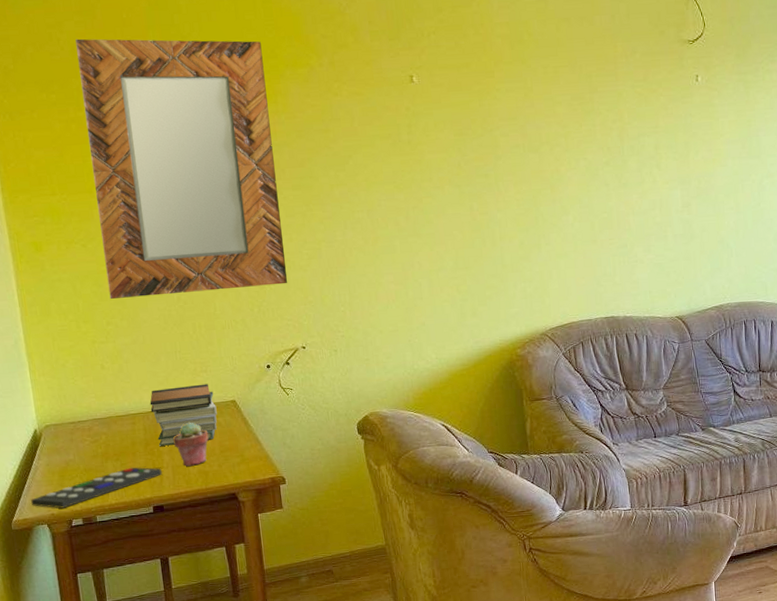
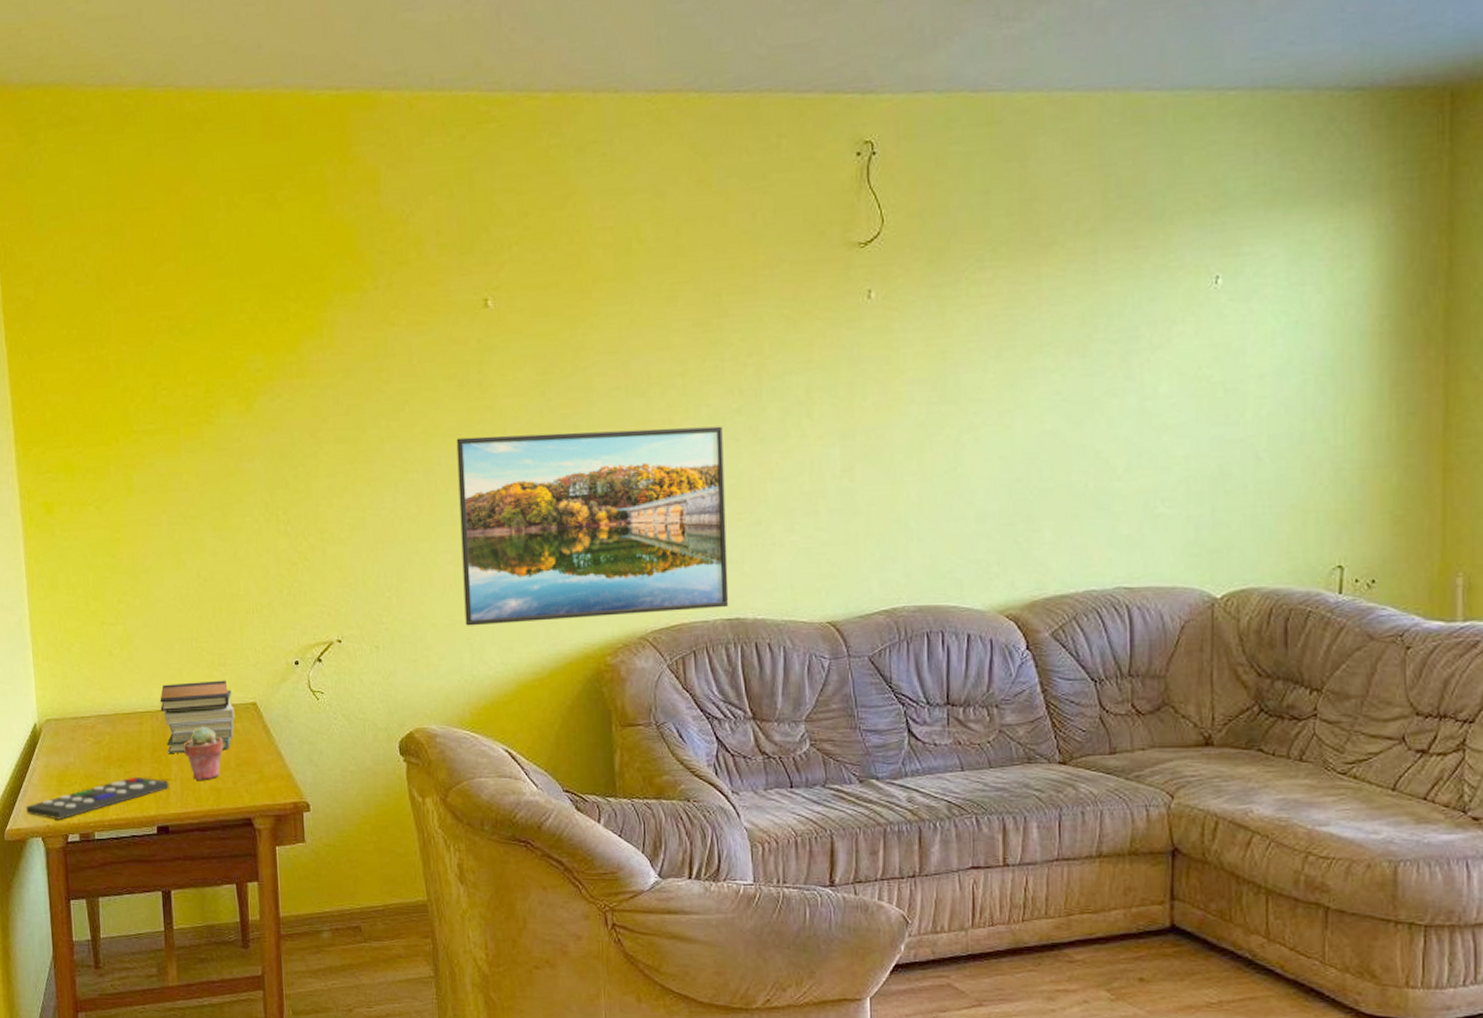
home mirror: present [75,39,288,299] -> none [101,260,325,572]
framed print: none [392,174,606,331] -> present [456,426,729,626]

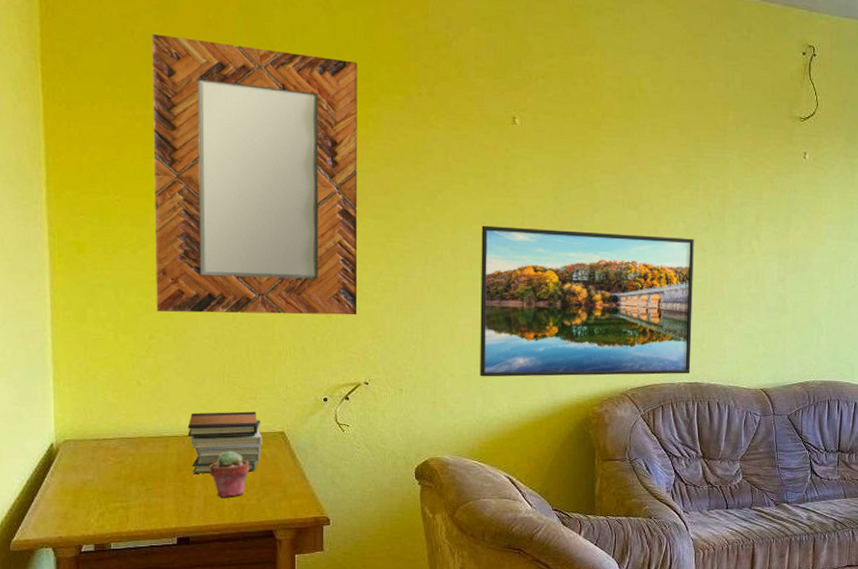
remote control: present [26,776,169,820] -> none [37,493,192,532]
home mirror: none [101,260,325,572] -> present [152,33,358,315]

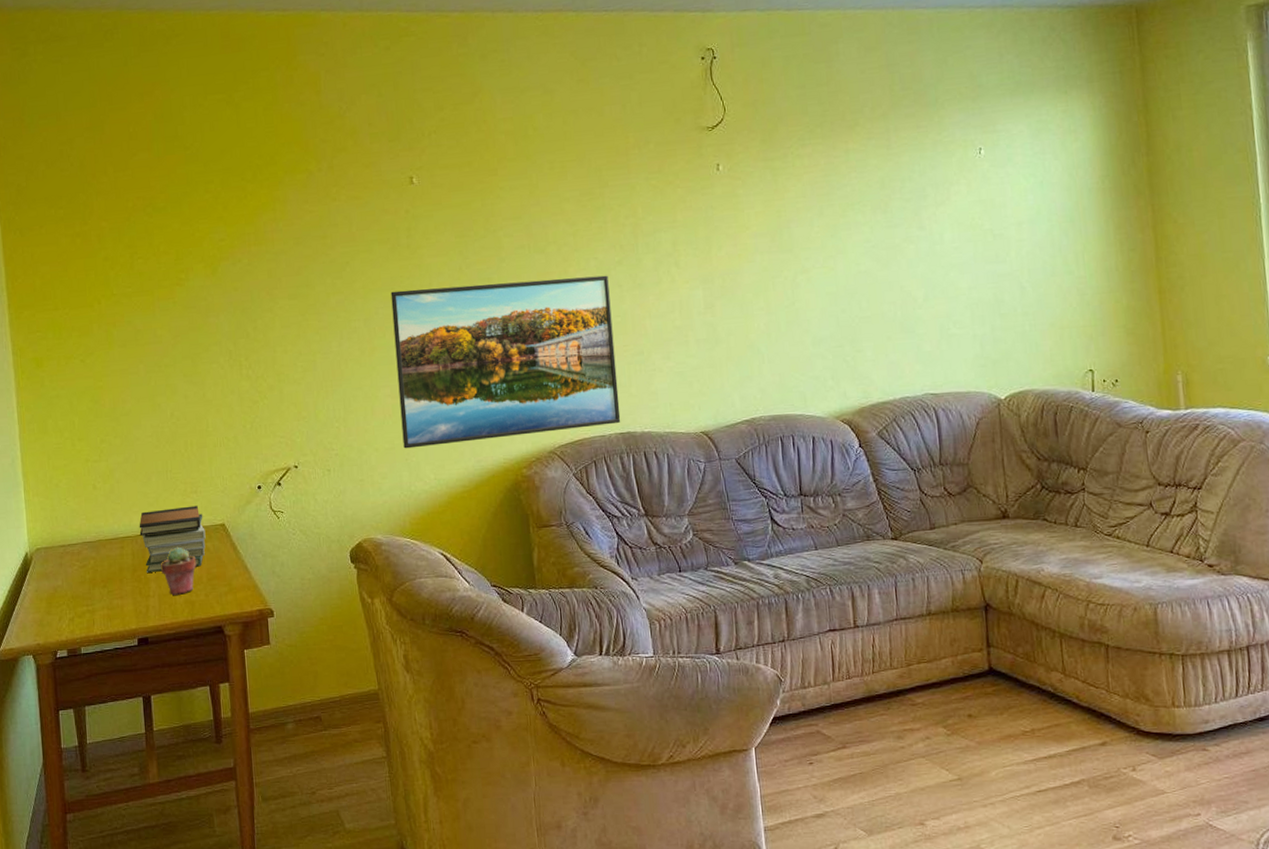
home mirror: present [152,33,358,315] -> none [84,148,282,415]

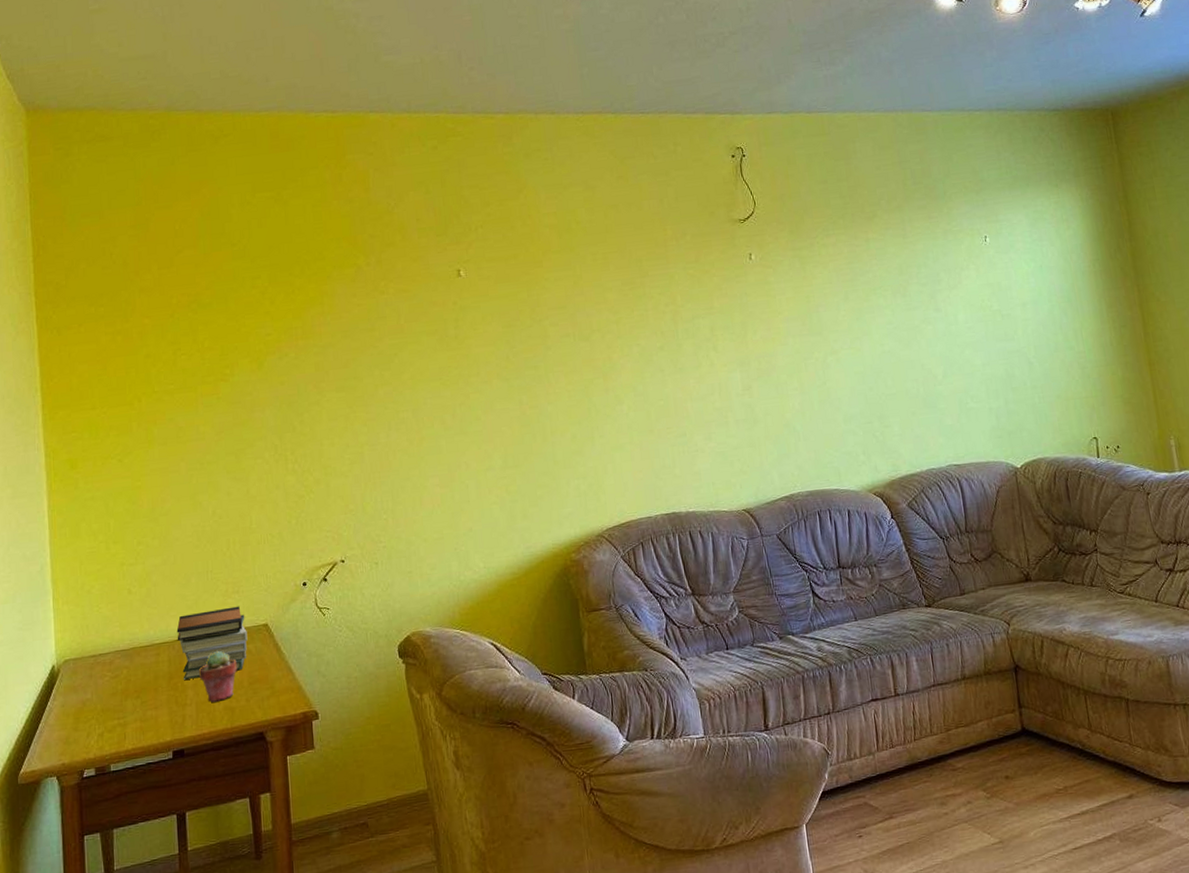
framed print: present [390,275,621,449] -> none [439,360,666,538]

